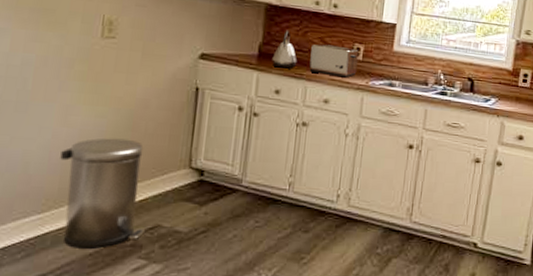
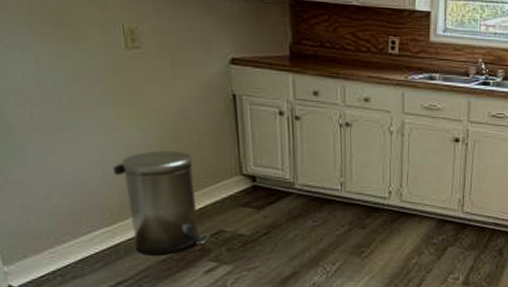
kettle: present [272,30,298,69] -> none [305,26,332,68]
toaster: present [309,43,359,78] -> none [344,39,394,74]

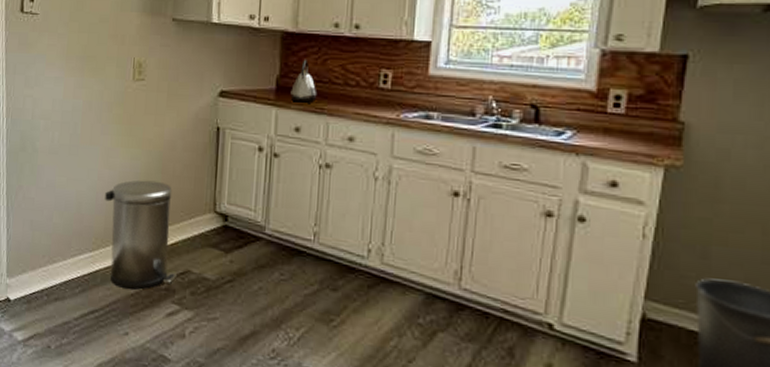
kettle: none [305,26,332,68] -> present [290,59,318,103]

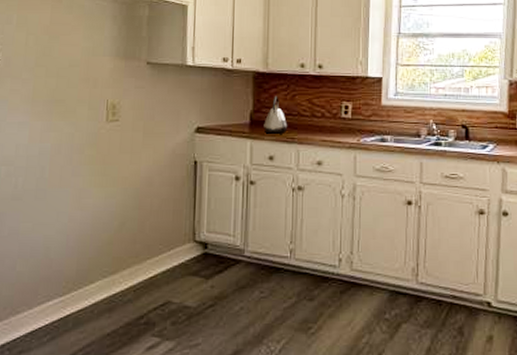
pedal bin: present [105,180,178,290] -> none [77,217,158,329]

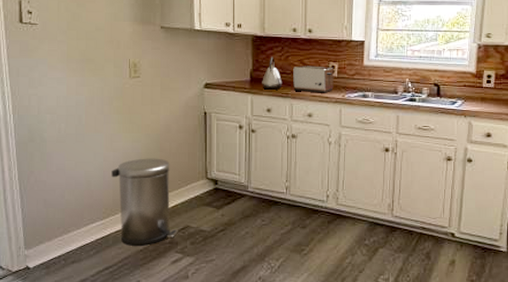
pedal bin: none [77,217,158,329] -> present [111,158,179,246]
toaster: none [300,106,347,138] -> present [293,65,334,93]

